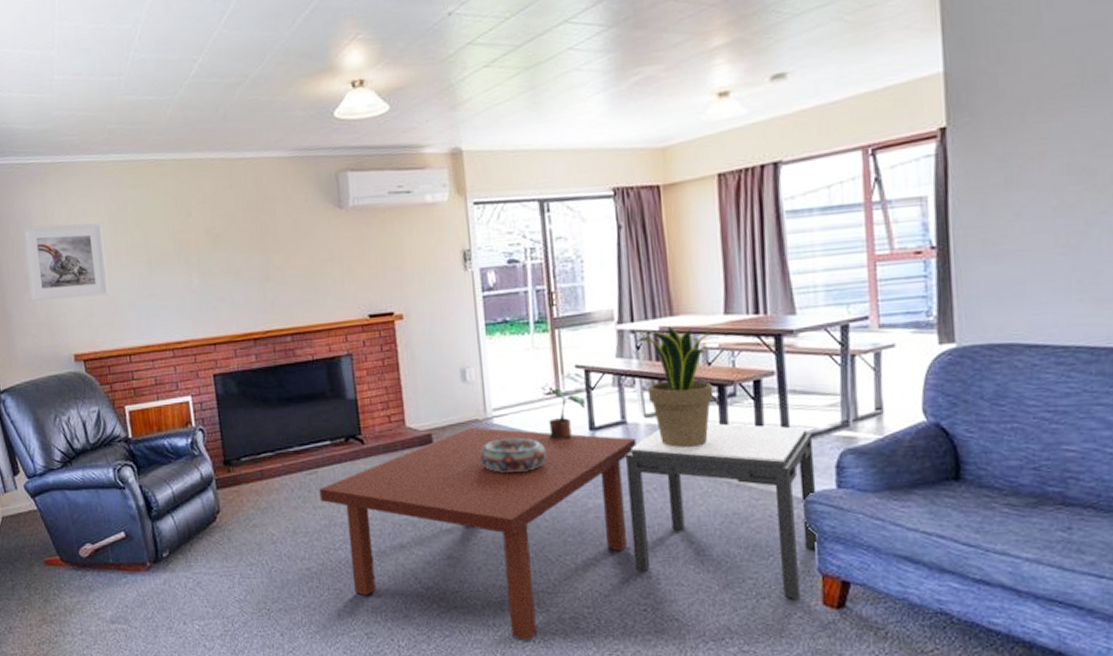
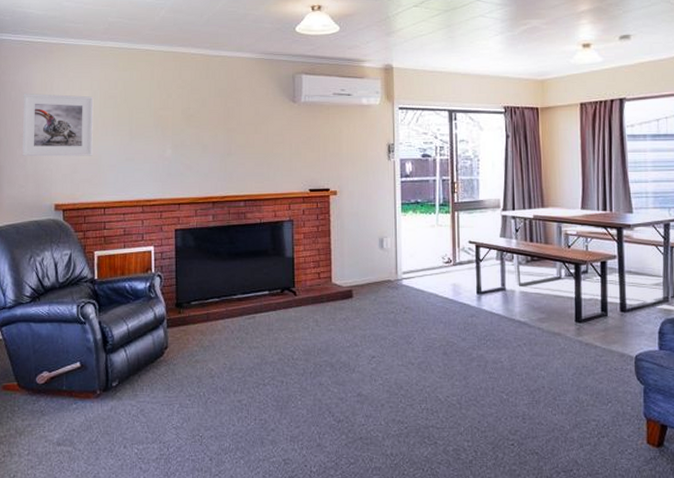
coffee table: present [319,427,637,641] -> none [255,287,512,469]
decorative bowl: present [479,438,547,473] -> none [389,298,443,326]
potted plant: present [545,388,586,440] -> none [442,258,475,300]
side table: present [626,423,820,599] -> none [504,294,646,438]
potted plant: present [637,326,714,448] -> none [516,215,573,311]

